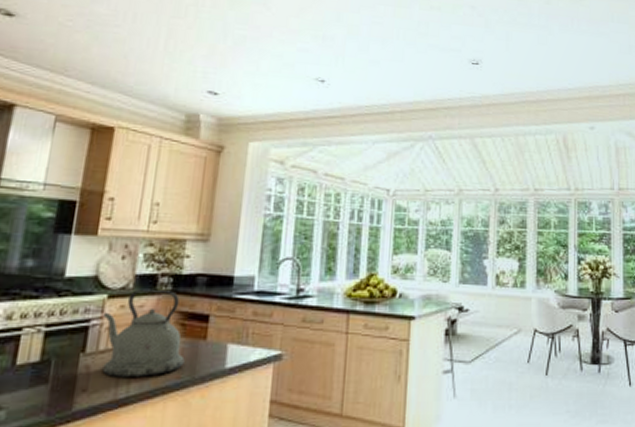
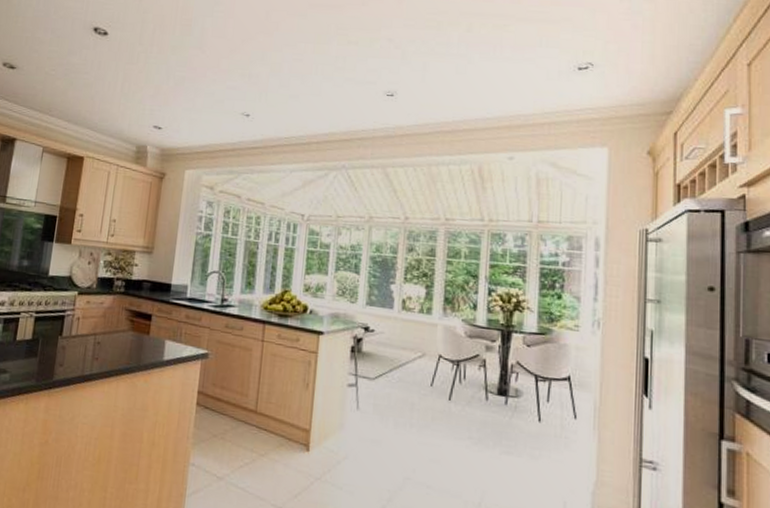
kettle: present [102,290,185,377] -> none [74,290,133,360]

